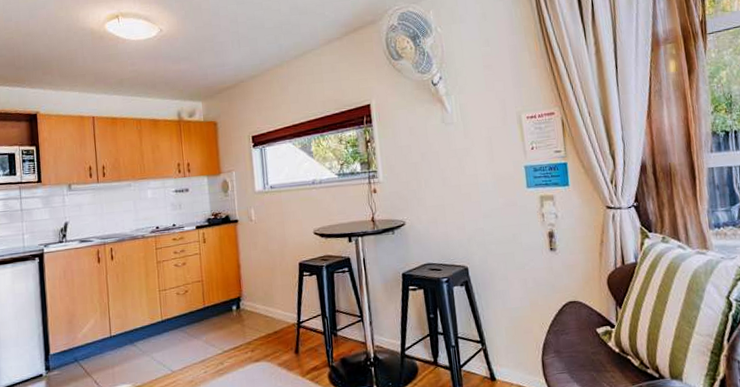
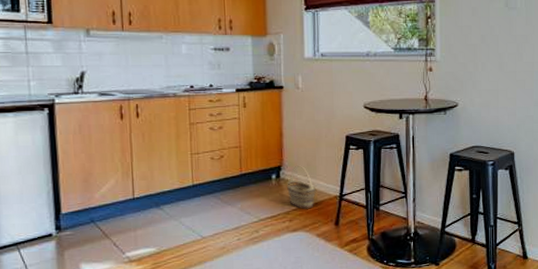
basket: none [247,295,275,339] -> present [287,165,316,209]

